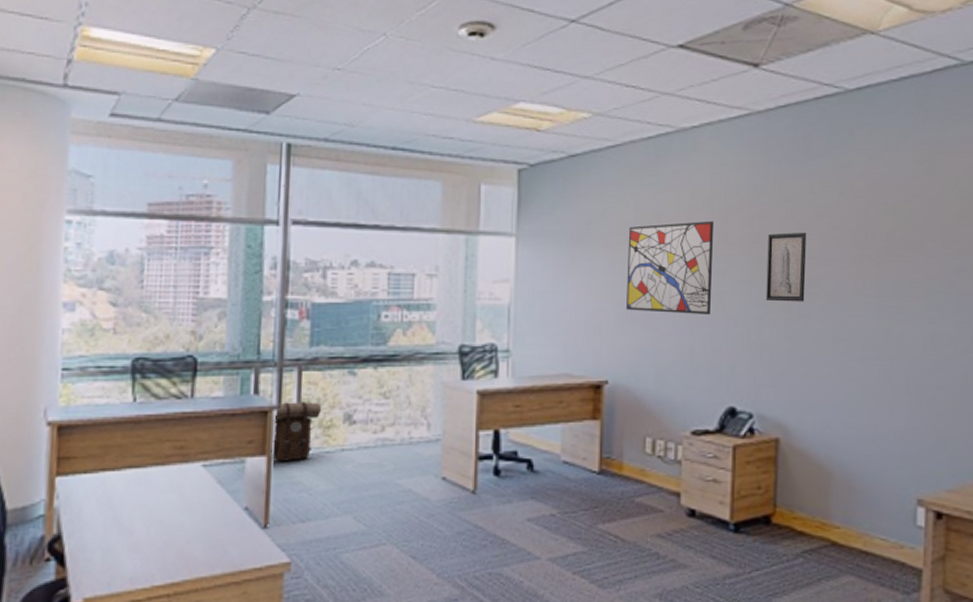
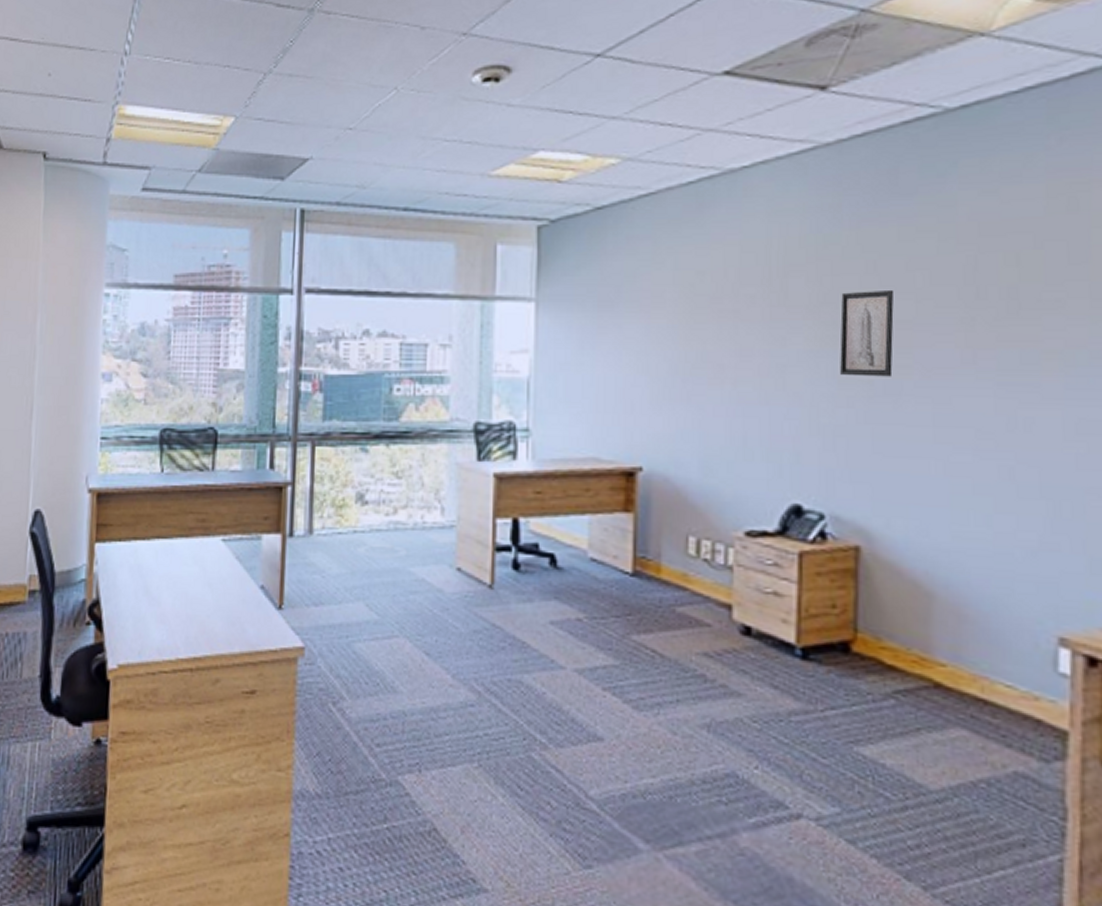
backpack: present [271,402,322,462] -> none [285,478,335,541]
wall art: present [625,221,714,314] -> none [662,278,771,391]

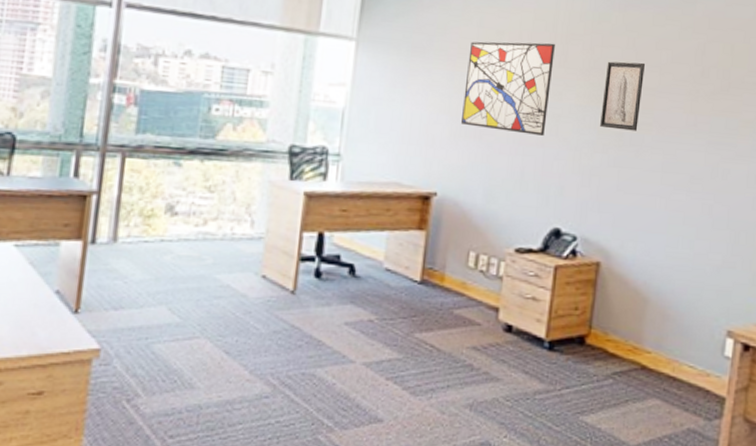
wall art: none [662,278,771,391] -> present [460,41,555,136]

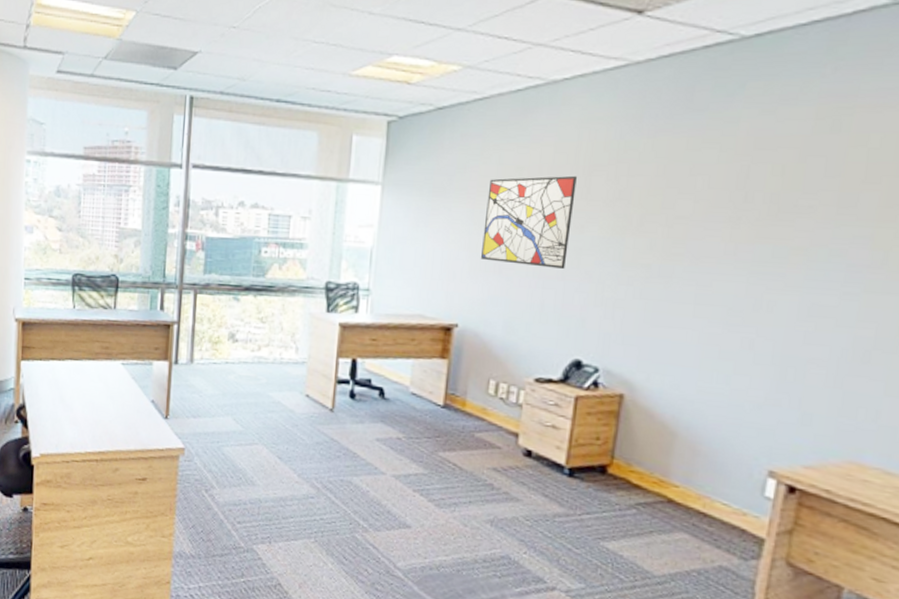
wall art: present [600,61,646,131] -> none [625,190,678,262]

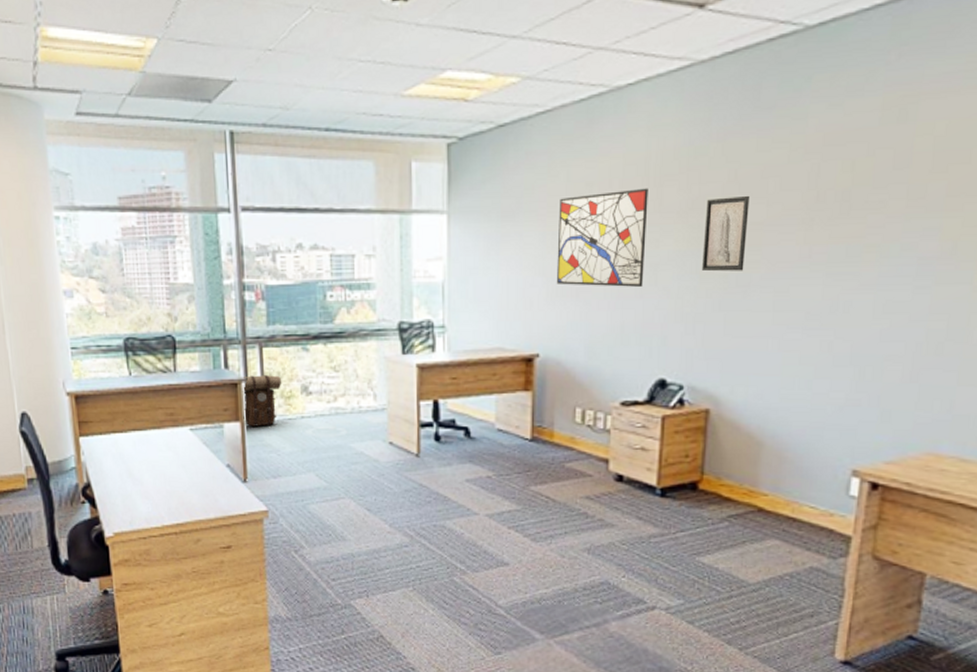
backpack: none [172,319,212,368] -> present [242,375,282,427]
wall art: none [625,190,678,262] -> present [702,195,750,272]

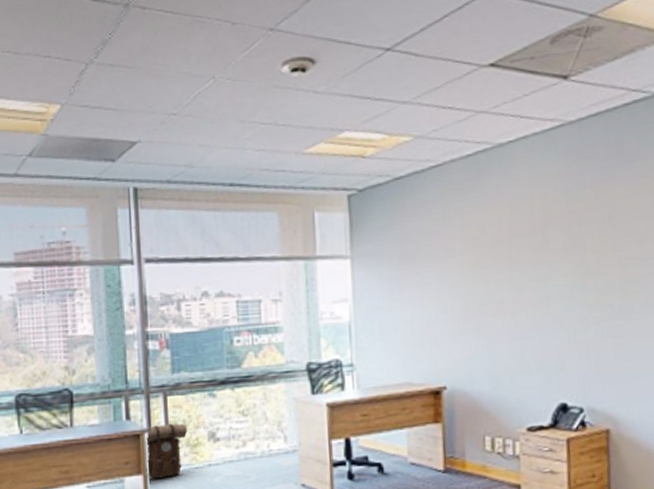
wall art: present [556,188,648,287] -> none [455,230,538,320]
wall art: present [702,195,750,272] -> none [587,234,626,302]

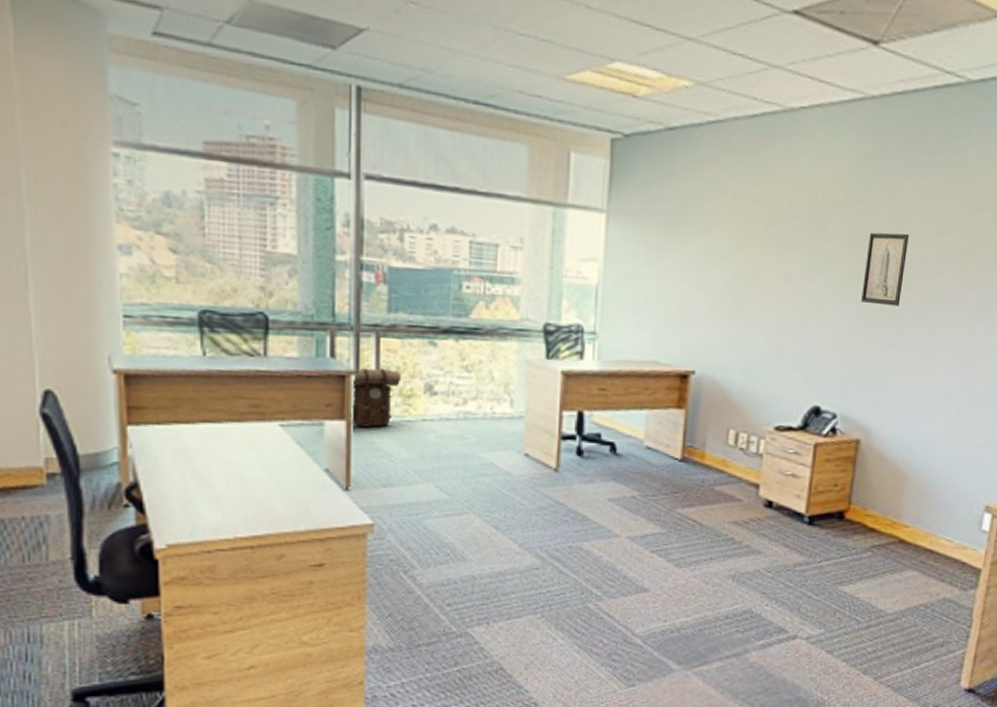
wall art: none [587,234,626,302] -> present [861,232,910,306]

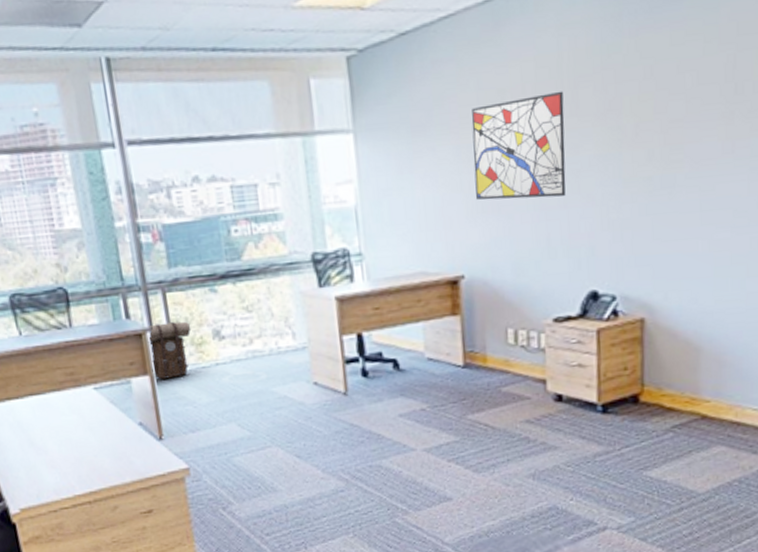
wall art: none [717,212,815,312] -> present [471,91,566,200]
wall art: present [861,232,910,306] -> none [624,92,668,174]

